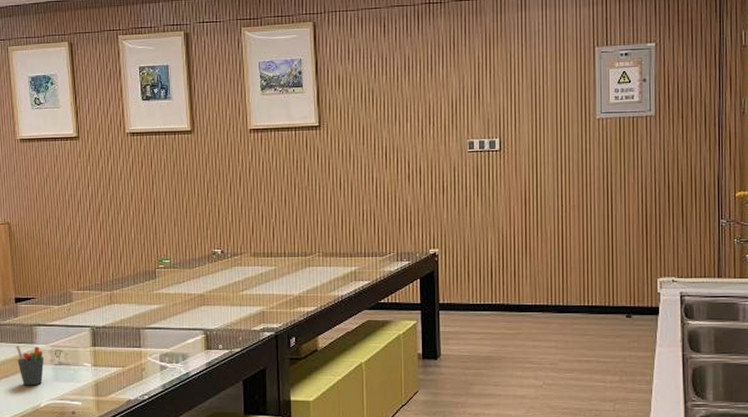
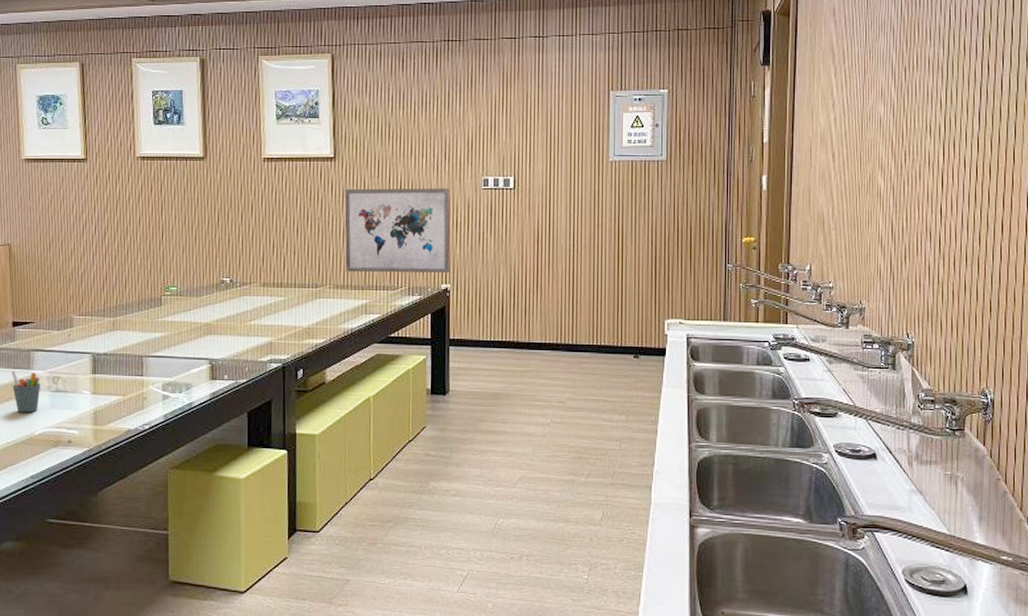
wall art: none [331,152,437,240] -> present [344,188,450,274]

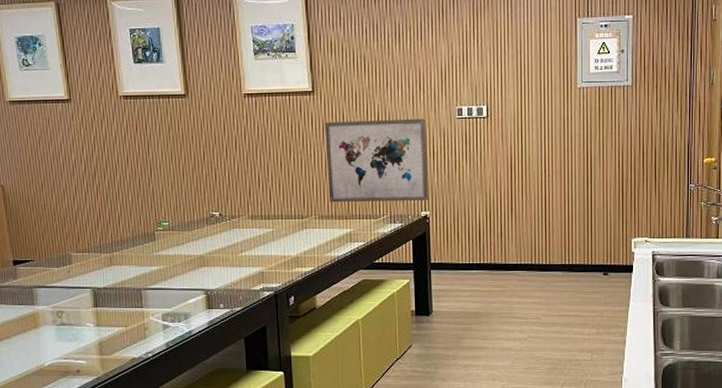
pen holder: present [11,370,41,413] -> none [17,306,46,346]

